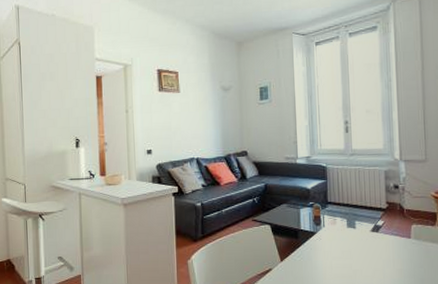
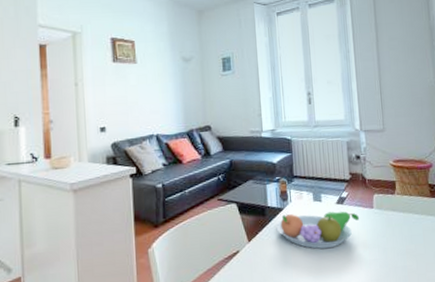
fruit bowl: none [309,238,396,273] -> present [277,211,360,249]

